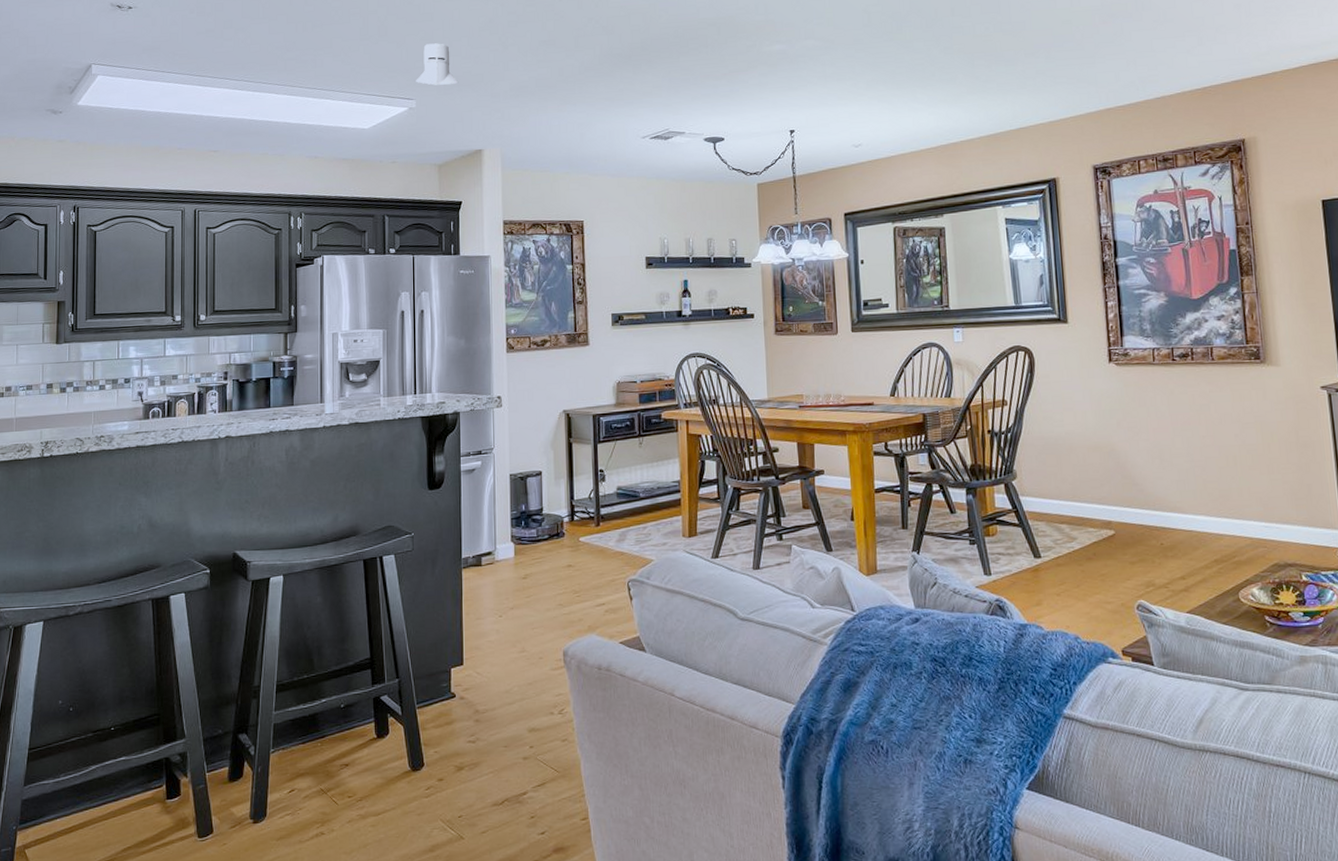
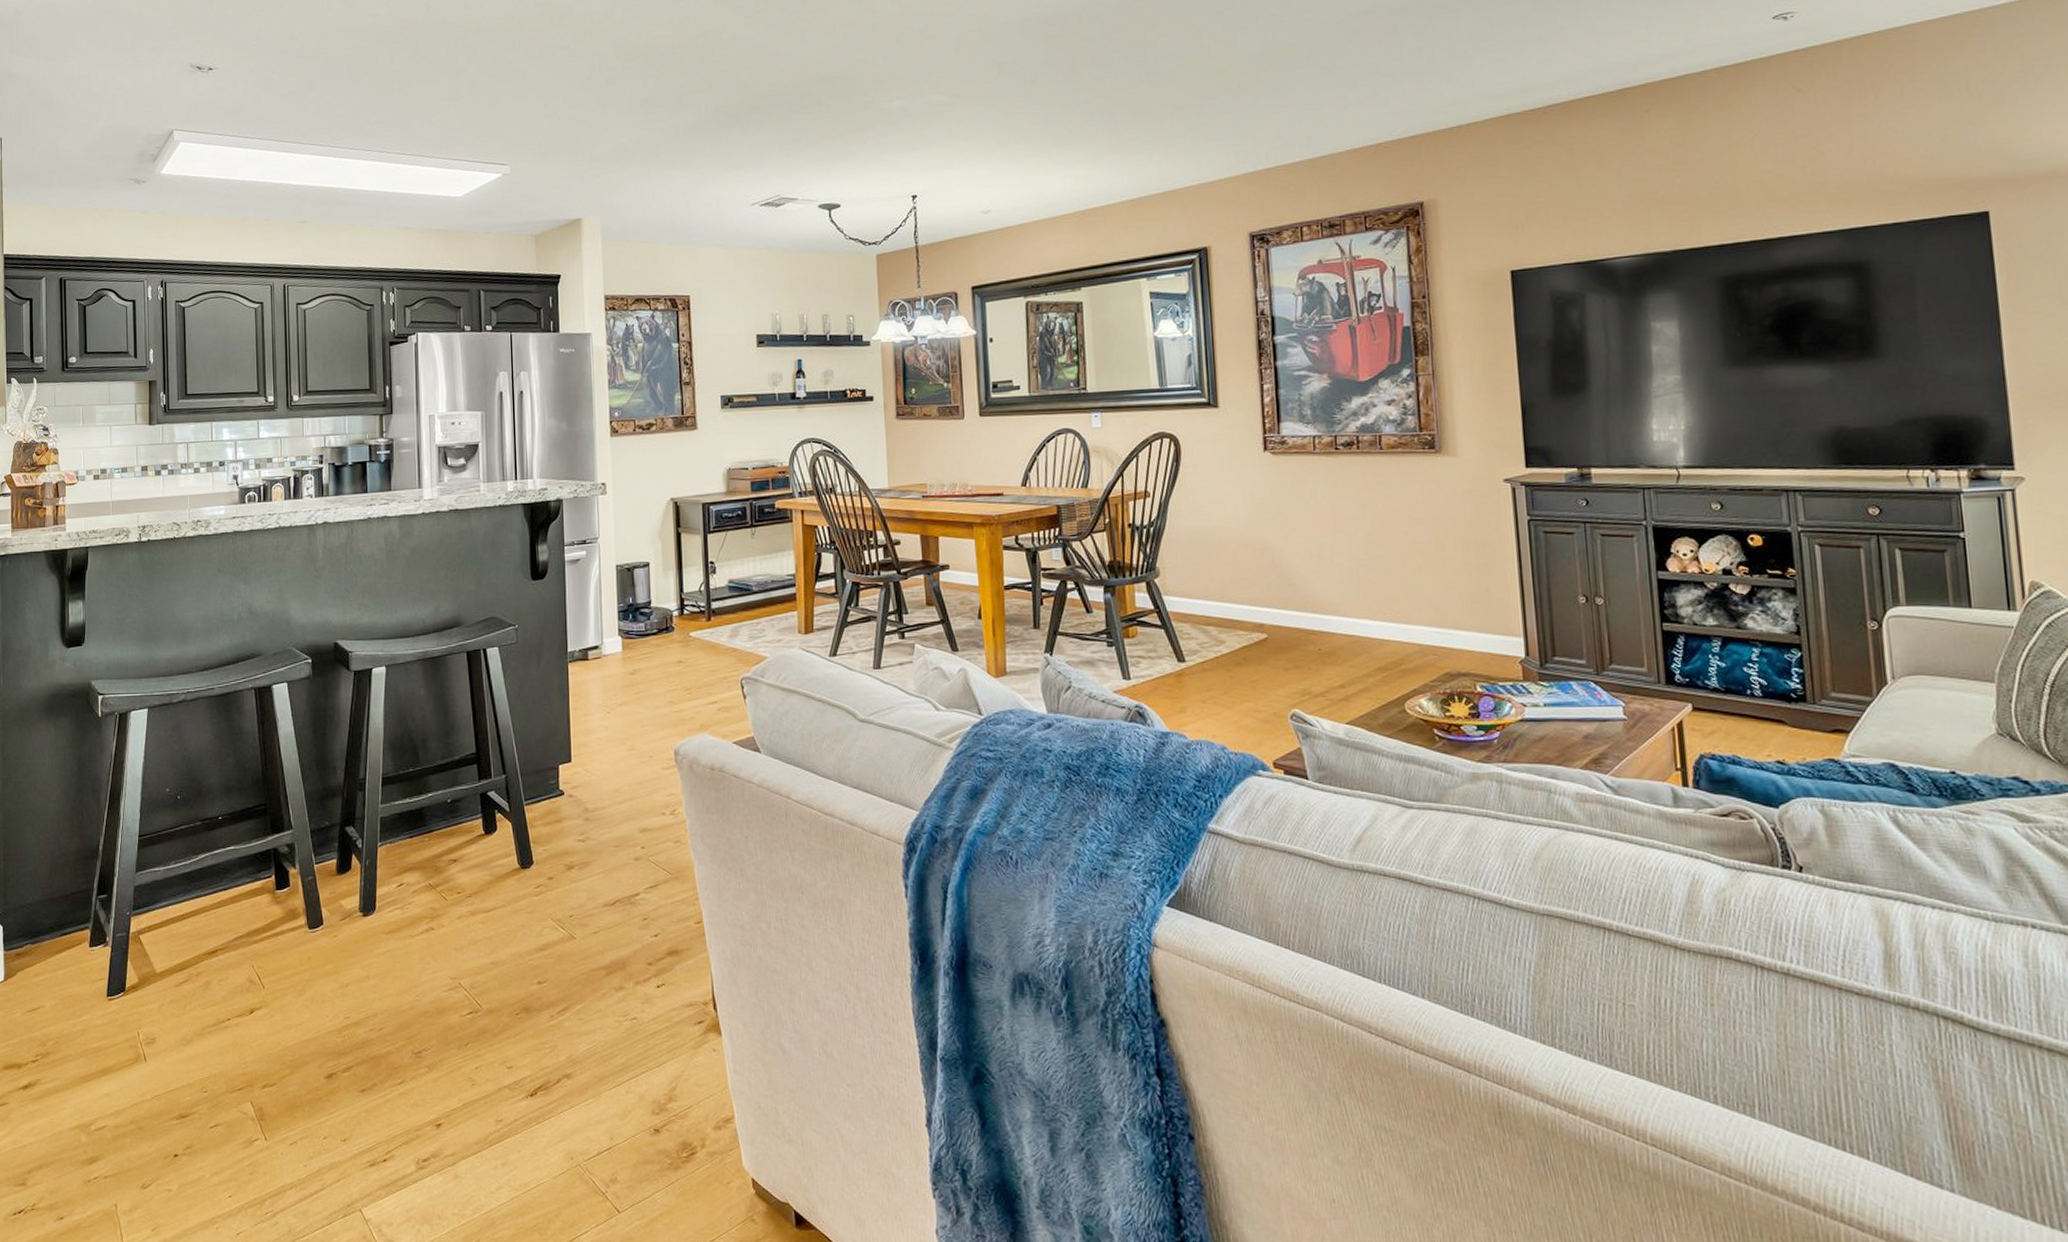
knight helmet: present [416,43,458,85] -> none [509,103,554,150]

